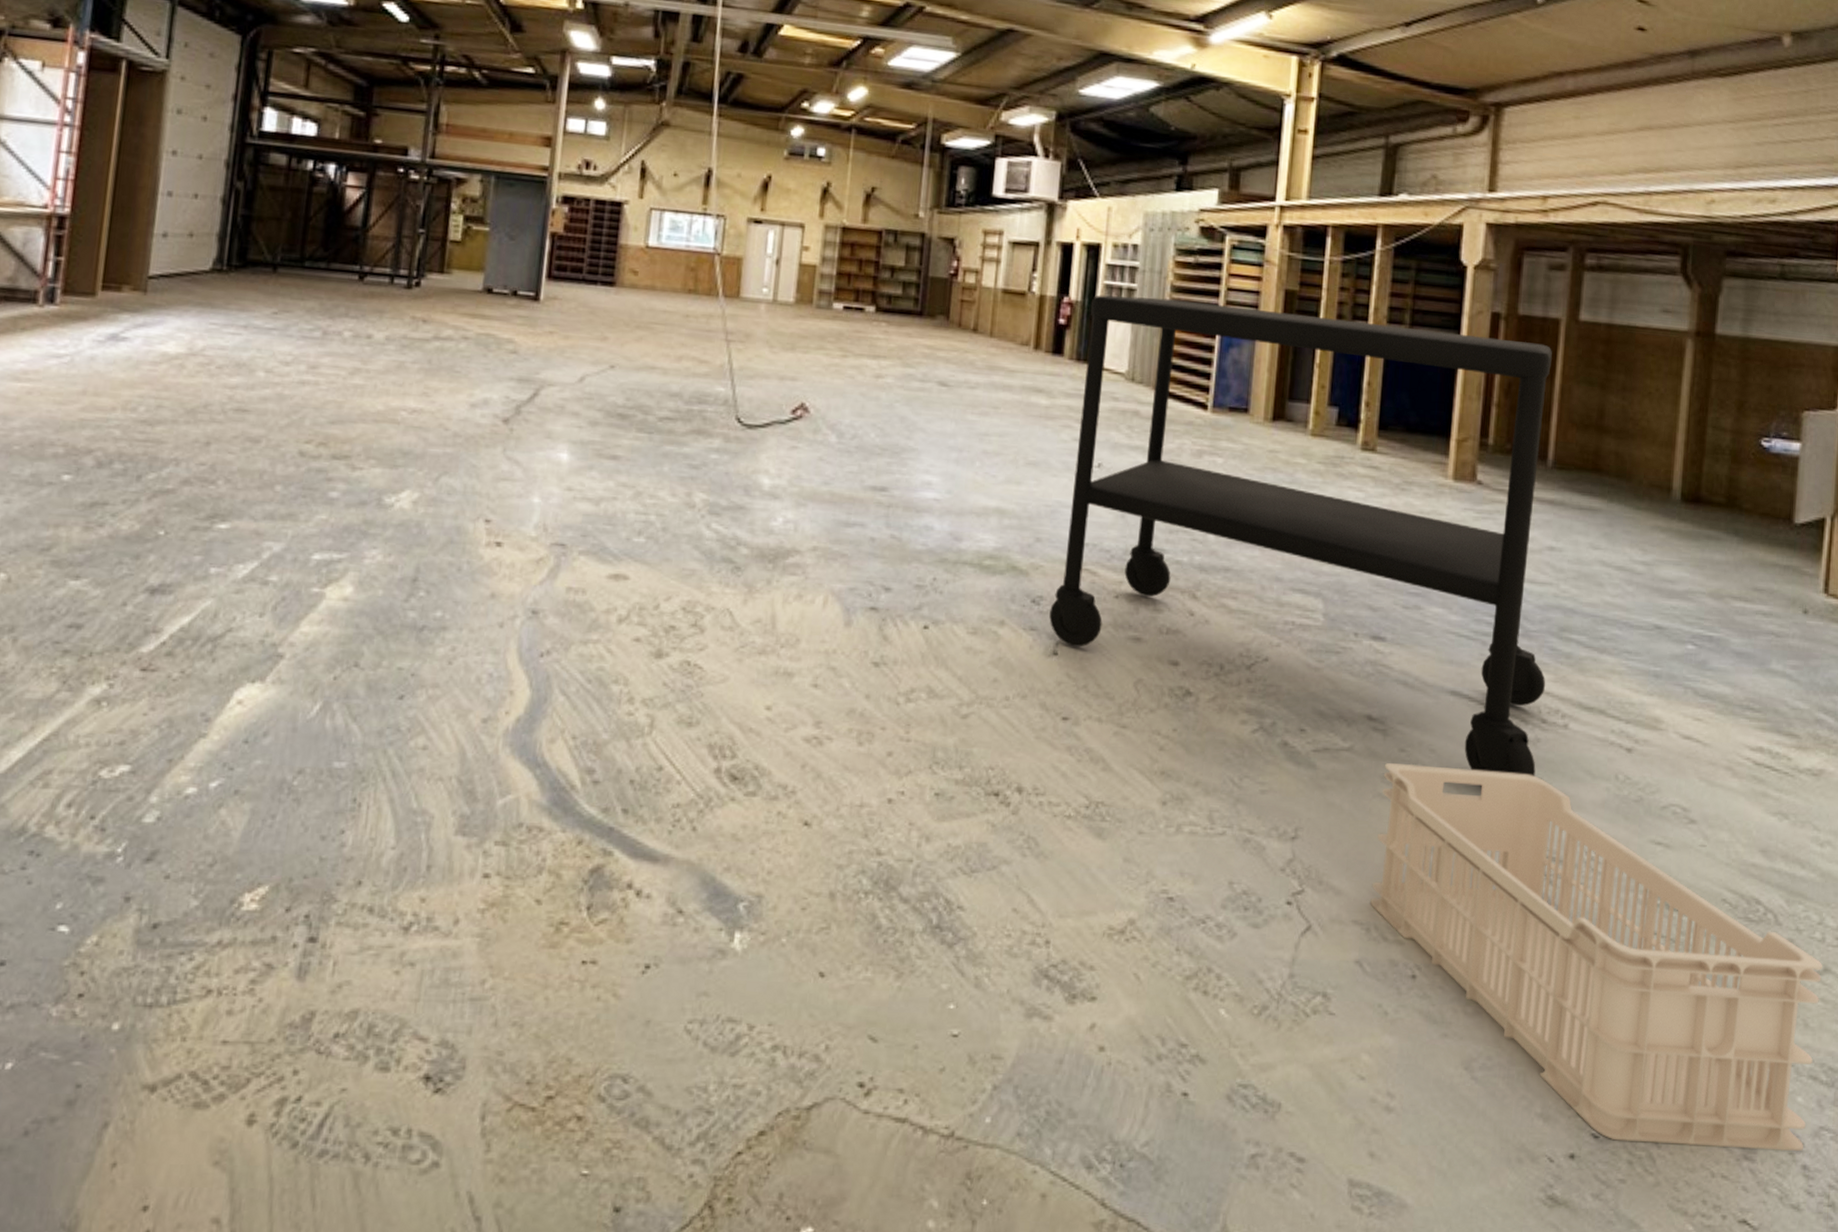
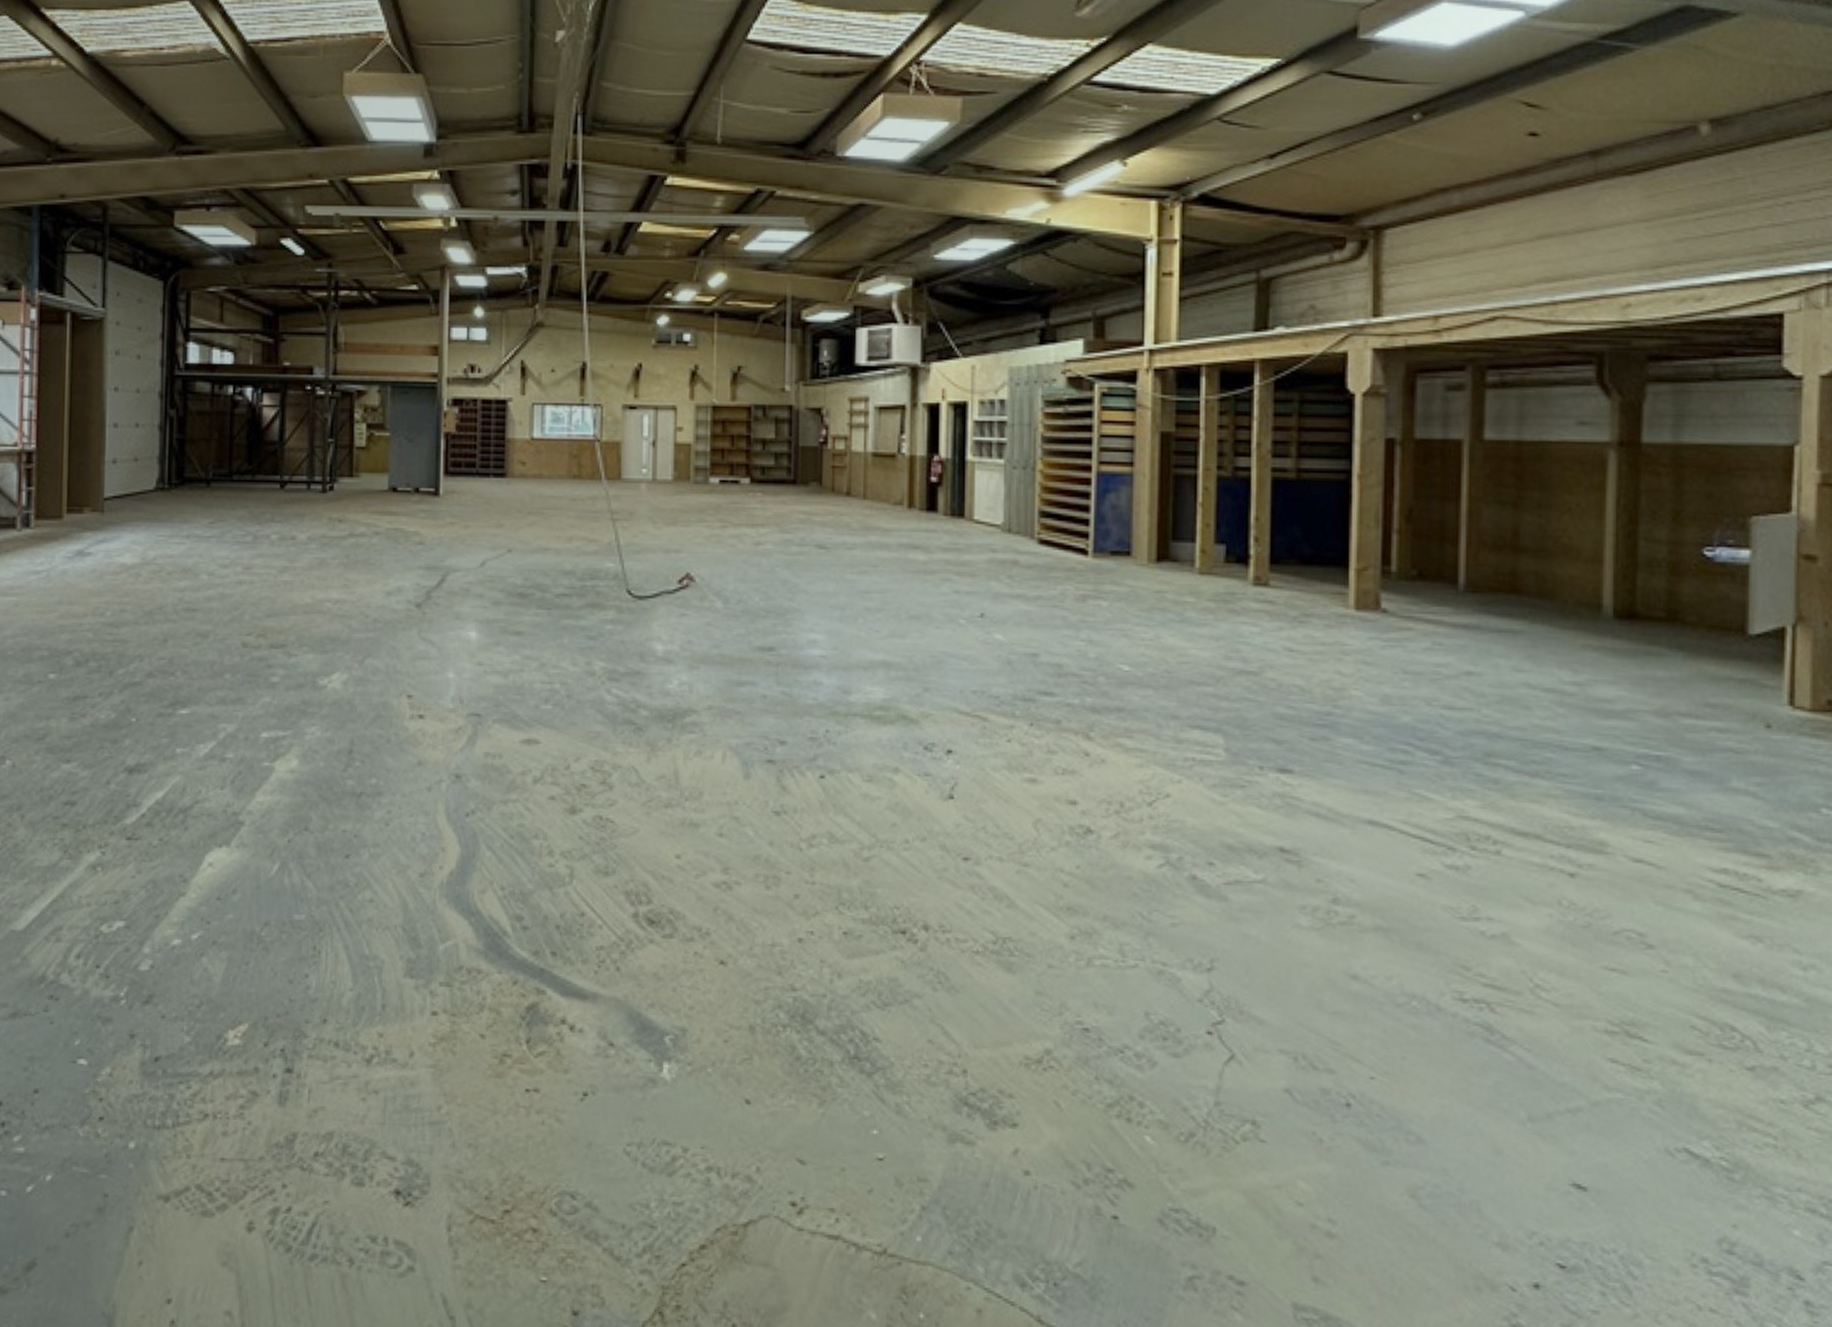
utility cart: present [1049,295,1552,776] -> none [943,450,1473,904]
plastic crate: present [1370,762,1822,1152] -> none [1296,893,1814,1287]

